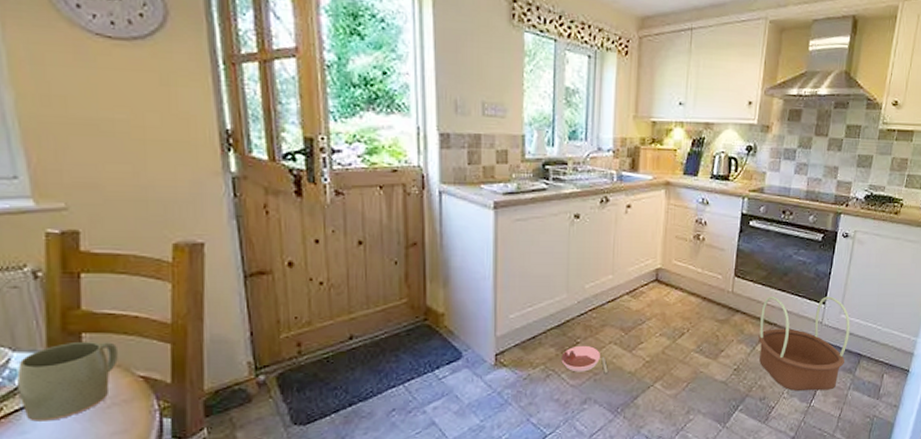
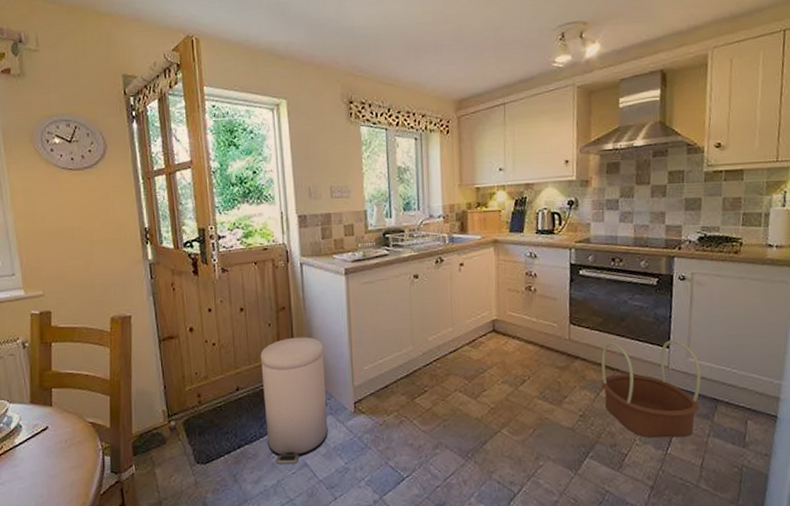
mug: present [17,341,118,422] -> none [12,394,75,457]
pedal bin: none [383,279,463,424] -> present [260,337,328,465]
pet bowl: present [561,345,608,374] -> none [412,393,456,420]

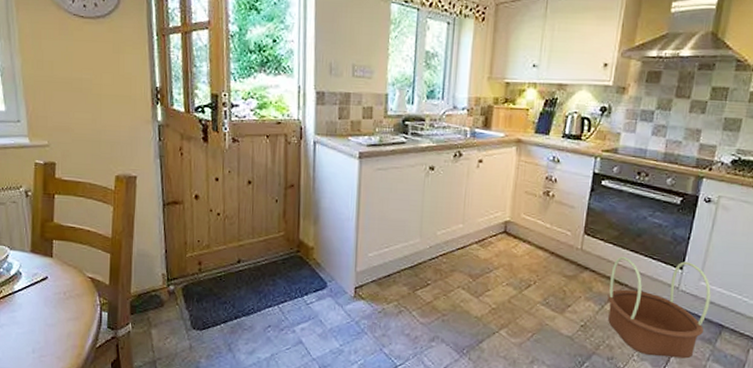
pedal bin: present [260,337,328,465] -> none [264,216,329,340]

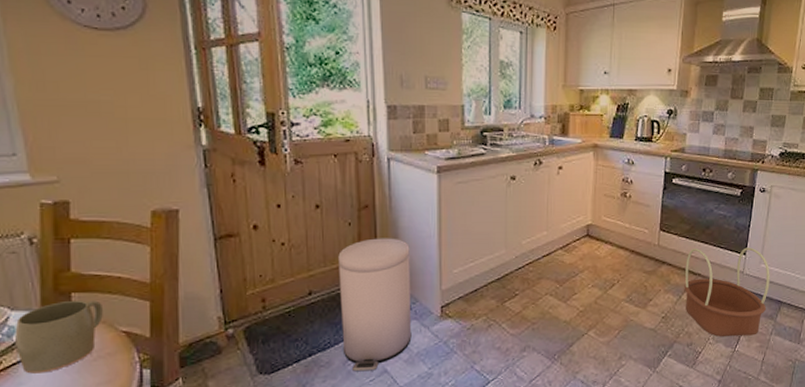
mug: none [12,246,75,305] -> present [15,300,103,374]
pedal bin: none [264,216,329,340] -> present [338,238,412,372]

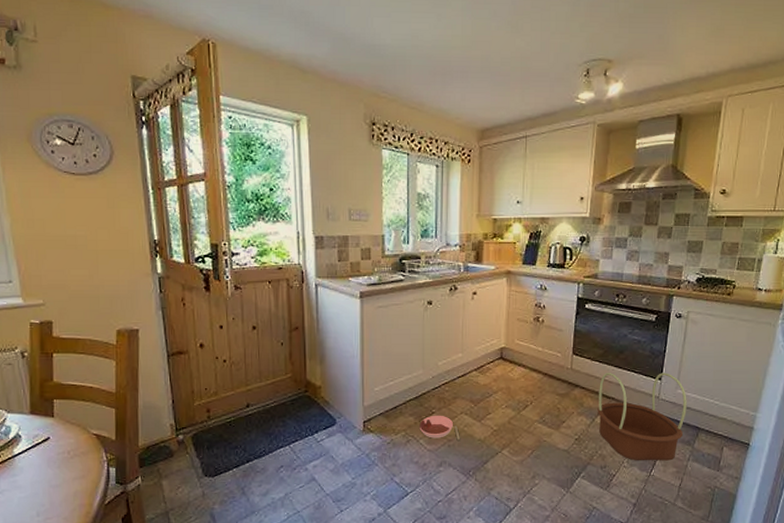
mug: present [15,300,103,374] -> none [10,405,78,467]
pedal bin: present [338,238,412,372] -> none [272,357,337,479]
pet bowl: none [501,297,545,323] -> present [419,415,460,441]

